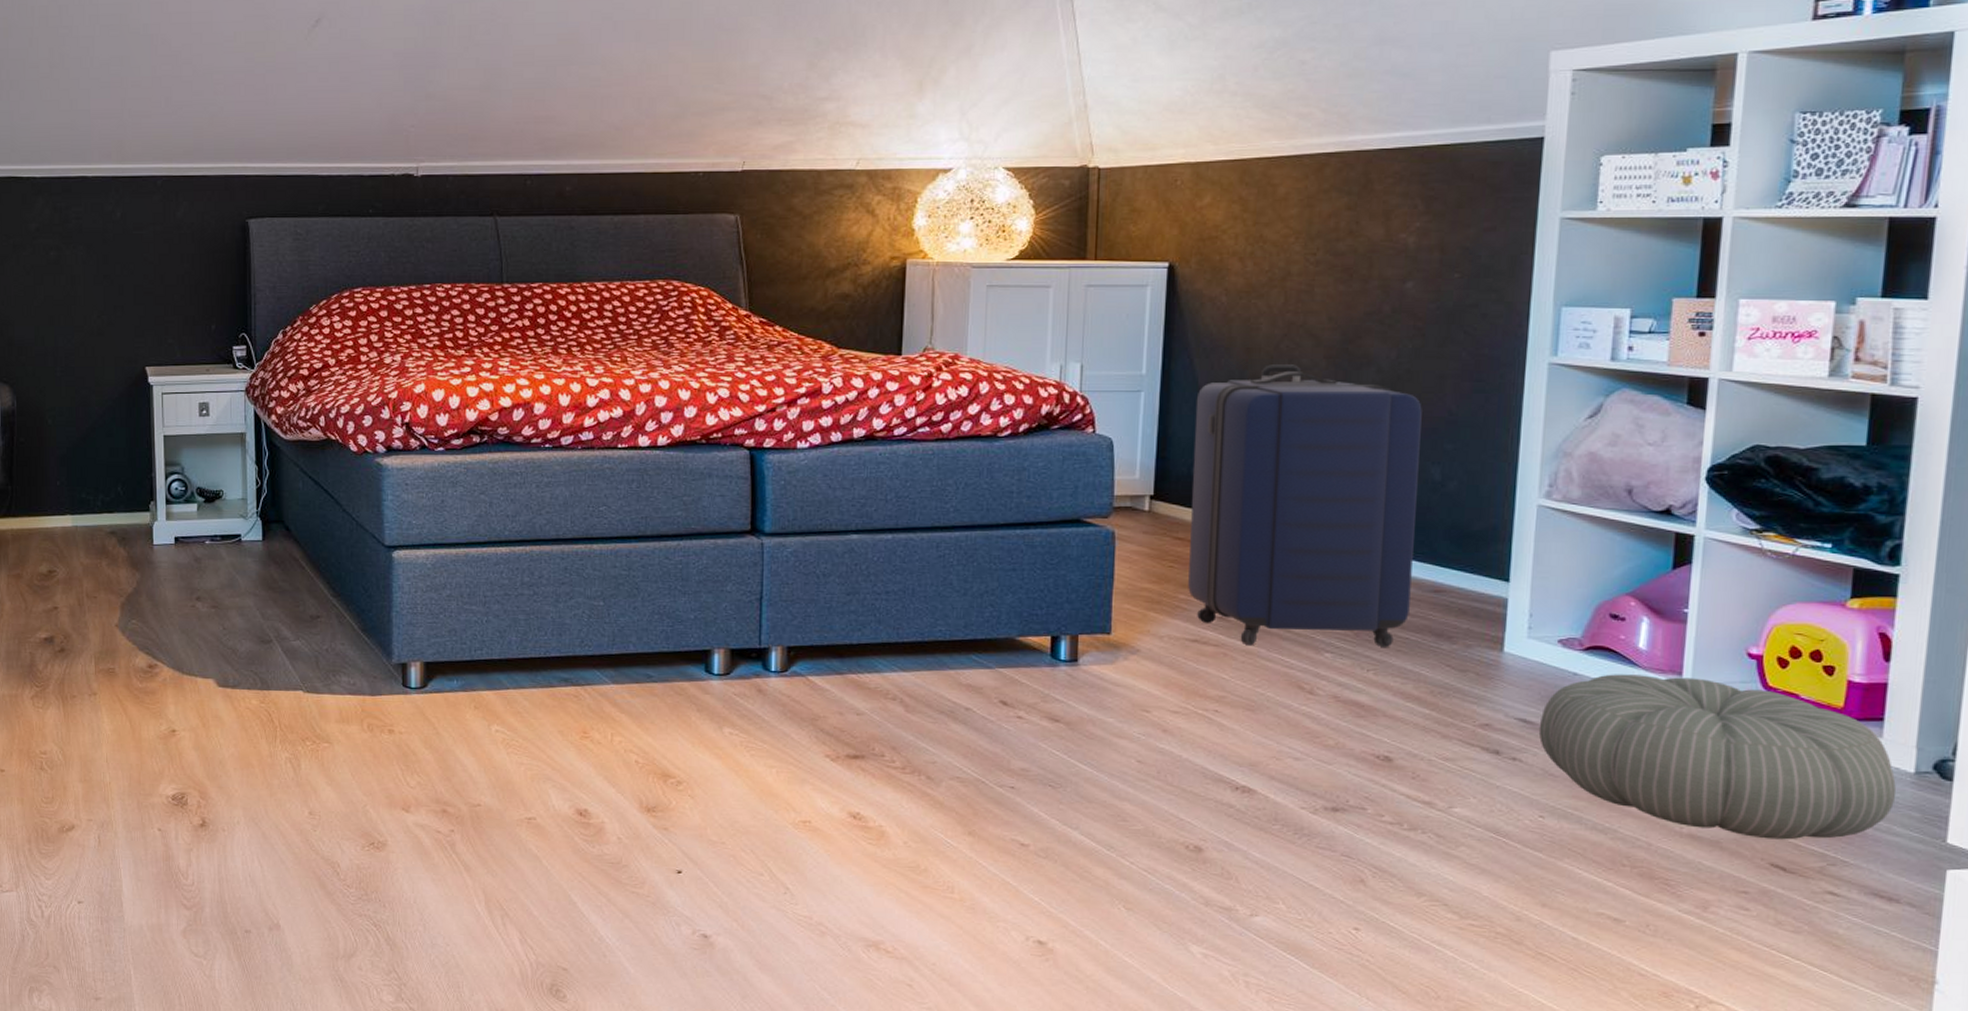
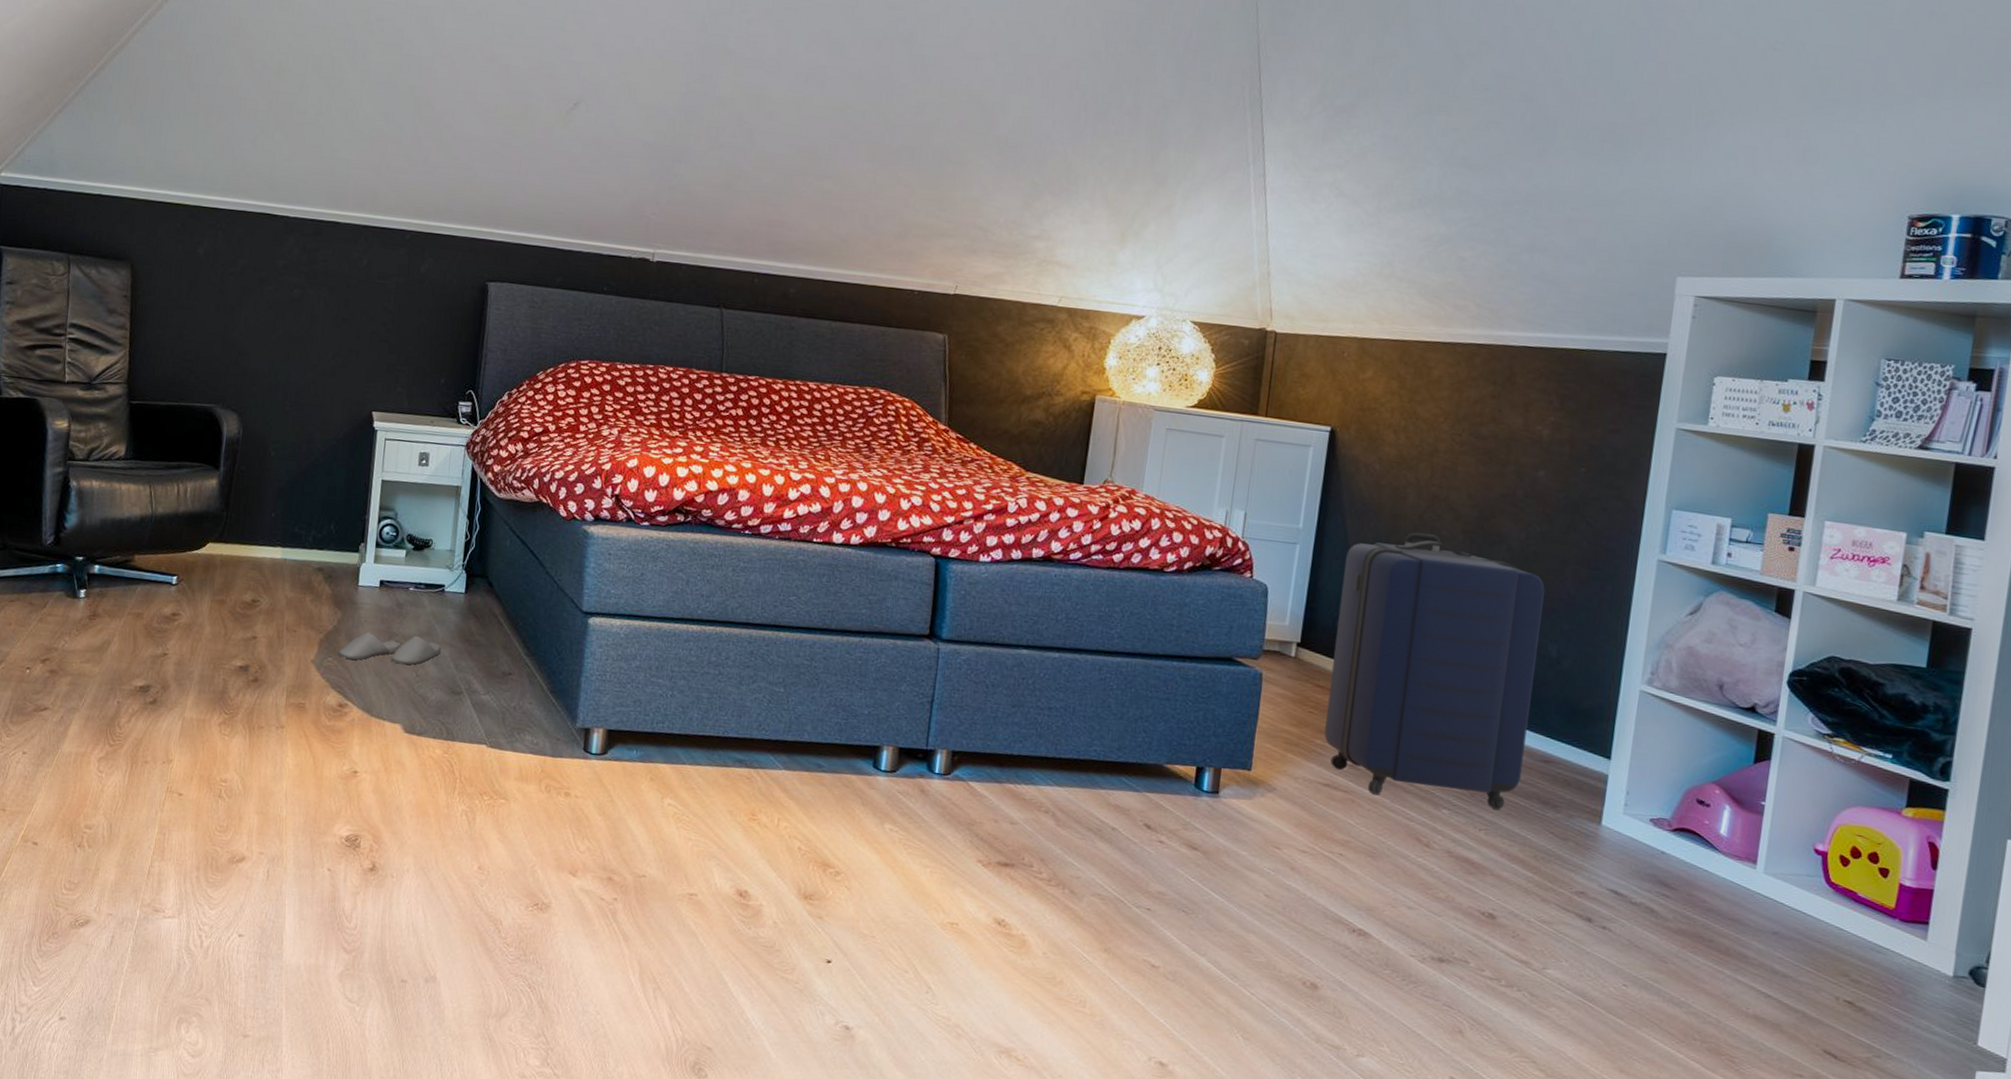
slippers: none [141,588,245,620] -> present [338,631,441,665]
pouf: present [1538,674,1896,840] -> none [1627,856,1937,1032]

